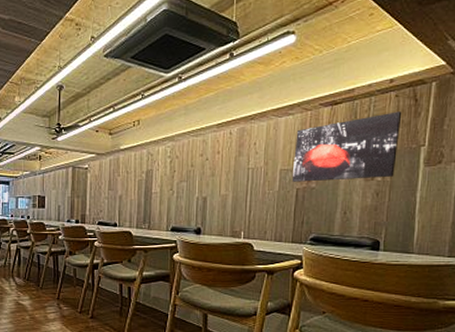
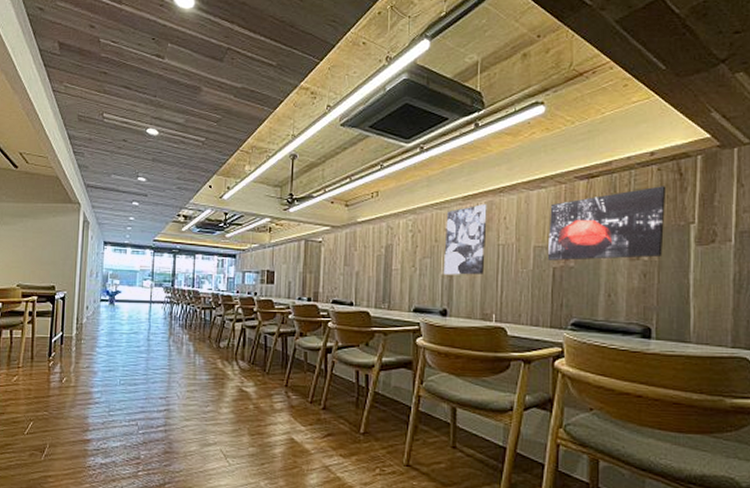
wall art: none [199,131,240,197] -> present [444,204,488,275]

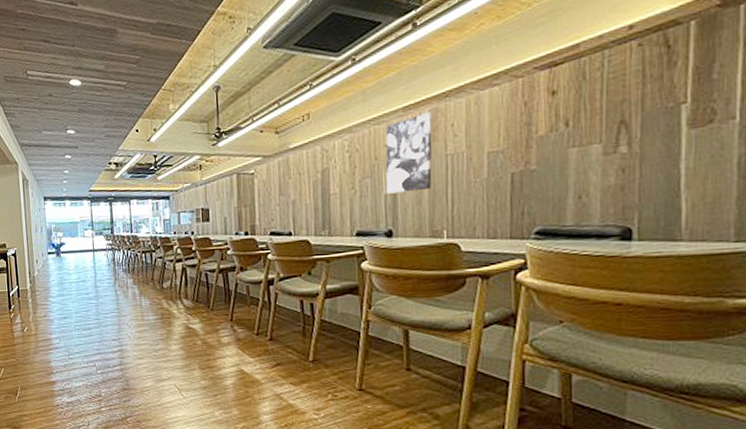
wall art: present [547,186,667,261] -> none [503,63,650,166]

